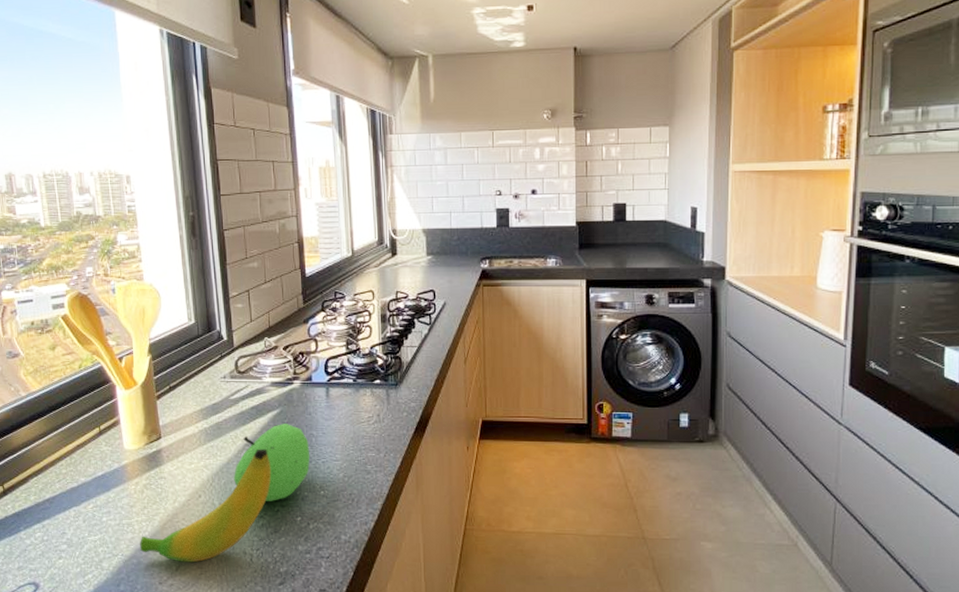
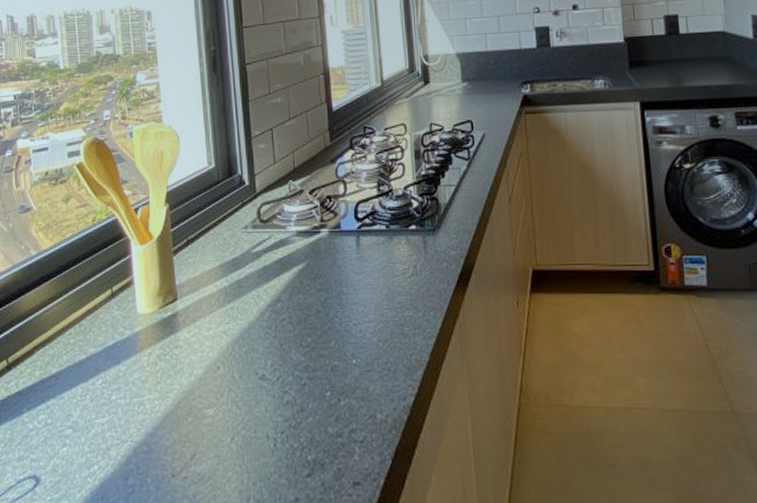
fruit: present [140,424,310,563] -> none [151,279,340,450]

